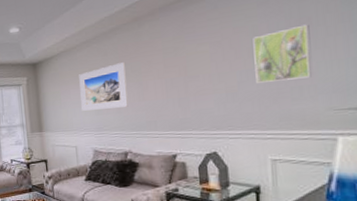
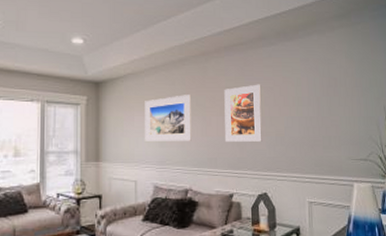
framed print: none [161,40,209,104] -> present [224,84,262,142]
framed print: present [253,24,312,83] -> none [297,84,337,130]

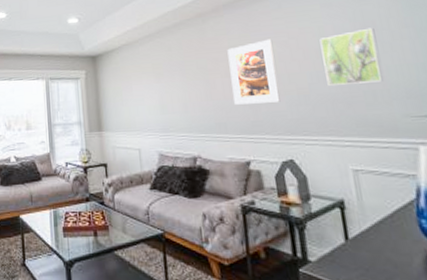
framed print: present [145,95,192,141] -> none [141,59,195,109]
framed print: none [297,84,337,130] -> present [319,27,383,86]

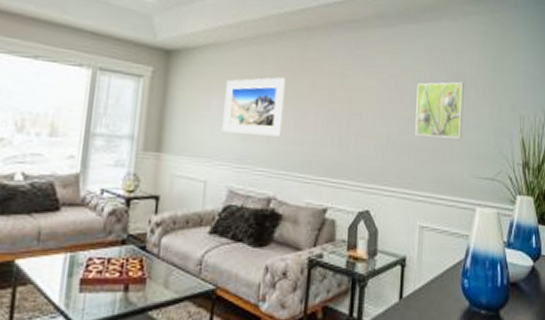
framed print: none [141,59,195,109] -> present [222,77,286,137]
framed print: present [227,39,281,105] -> none [324,73,374,145]

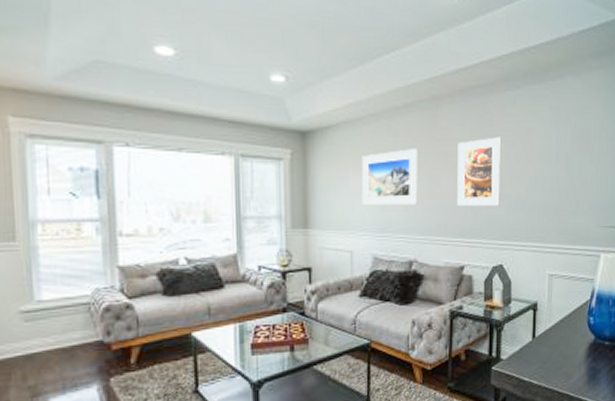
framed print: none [324,73,374,145] -> present [457,137,502,206]
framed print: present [415,81,464,139] -> none [543,137,589,192]

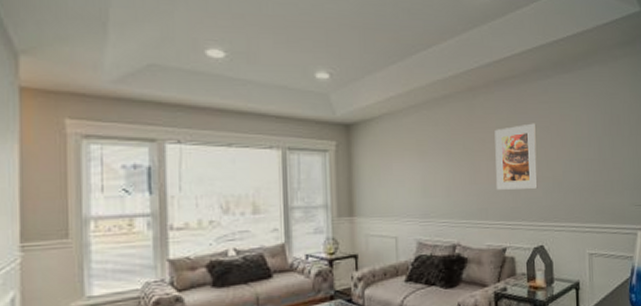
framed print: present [362,149,418,205] -> none [404,137,459,192]

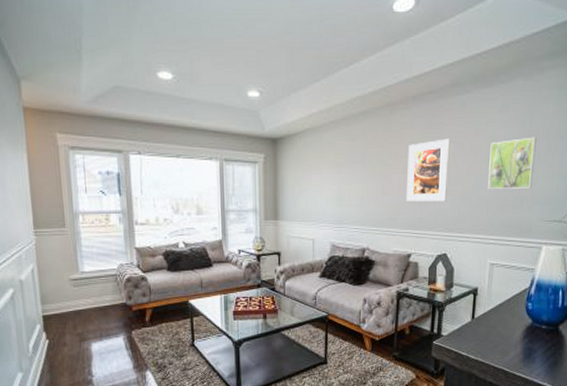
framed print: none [576,121,620,174] -> present [488,137,537,189]

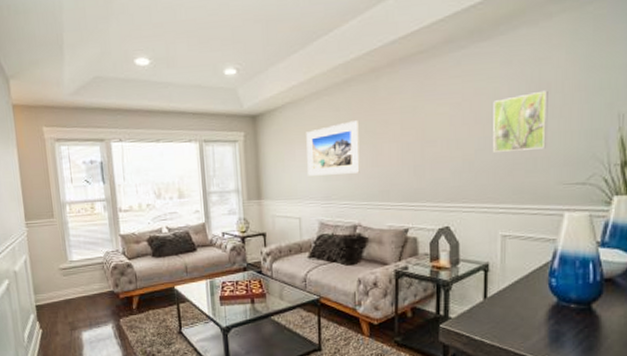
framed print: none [323,151,372,200] -> present [306,120,360,176]
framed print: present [407,138,450,201] -> none [398,100,446,172]

